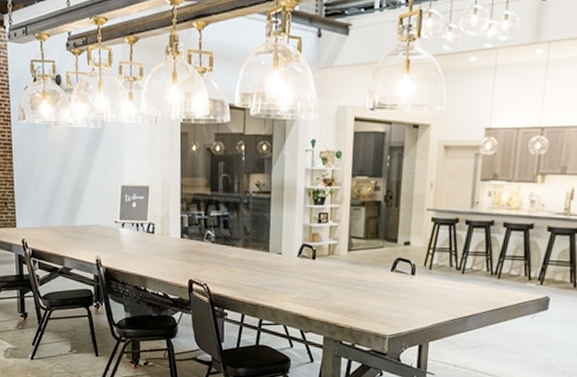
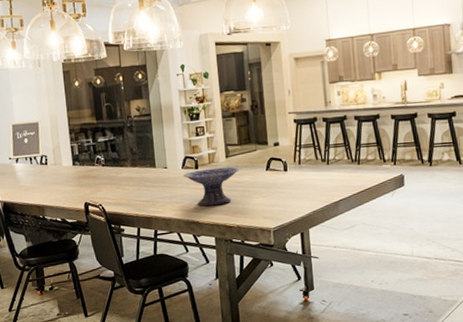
decorative bowl: none [298,260,362,302] -> present [183,166,240,206]

